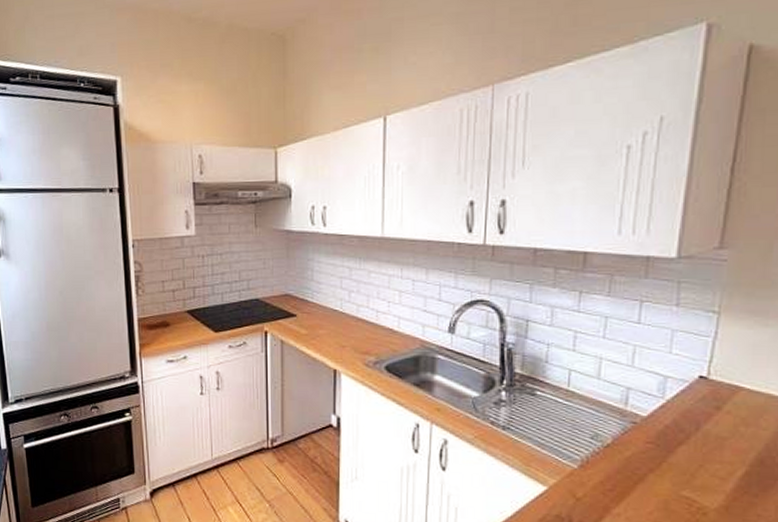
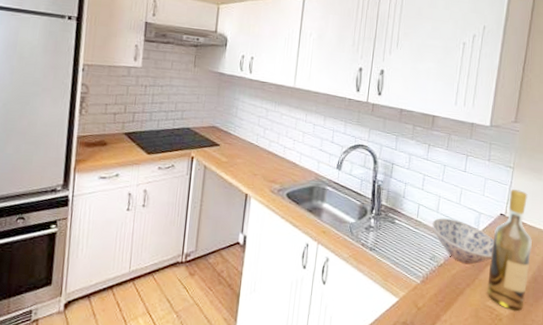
bowl: none [591,385,692,444] -> present [432,218,495,265]
bottle: none [681,342,756,504] -> present [487,189,533,312]

